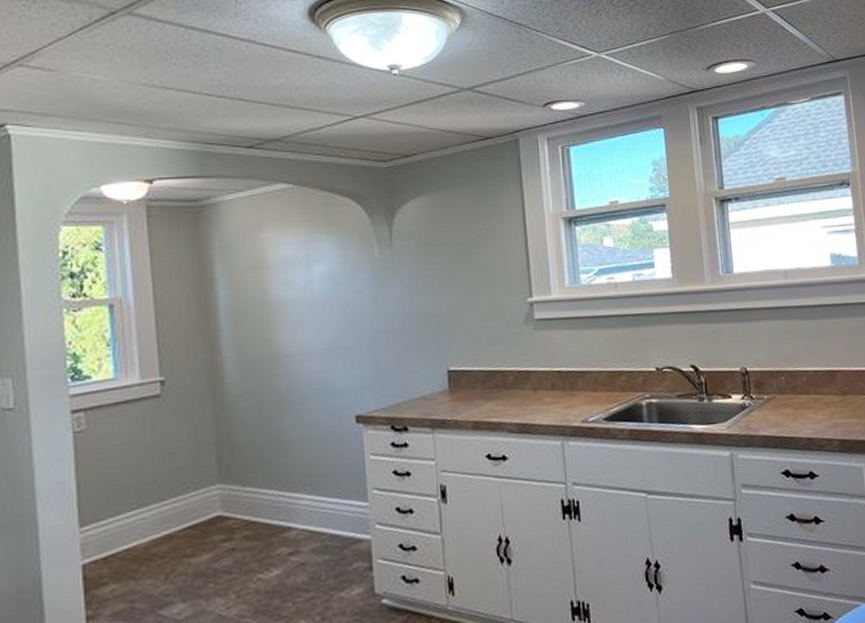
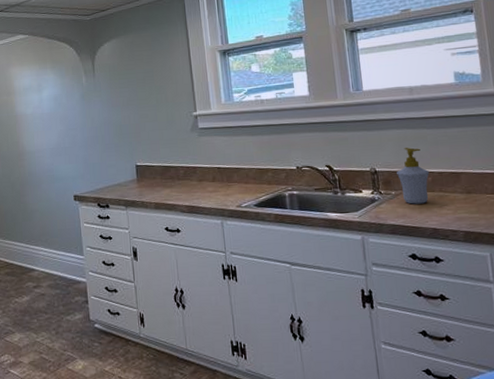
soap bottle: none [769,342,804,410] -> present [397,148,430,204]

